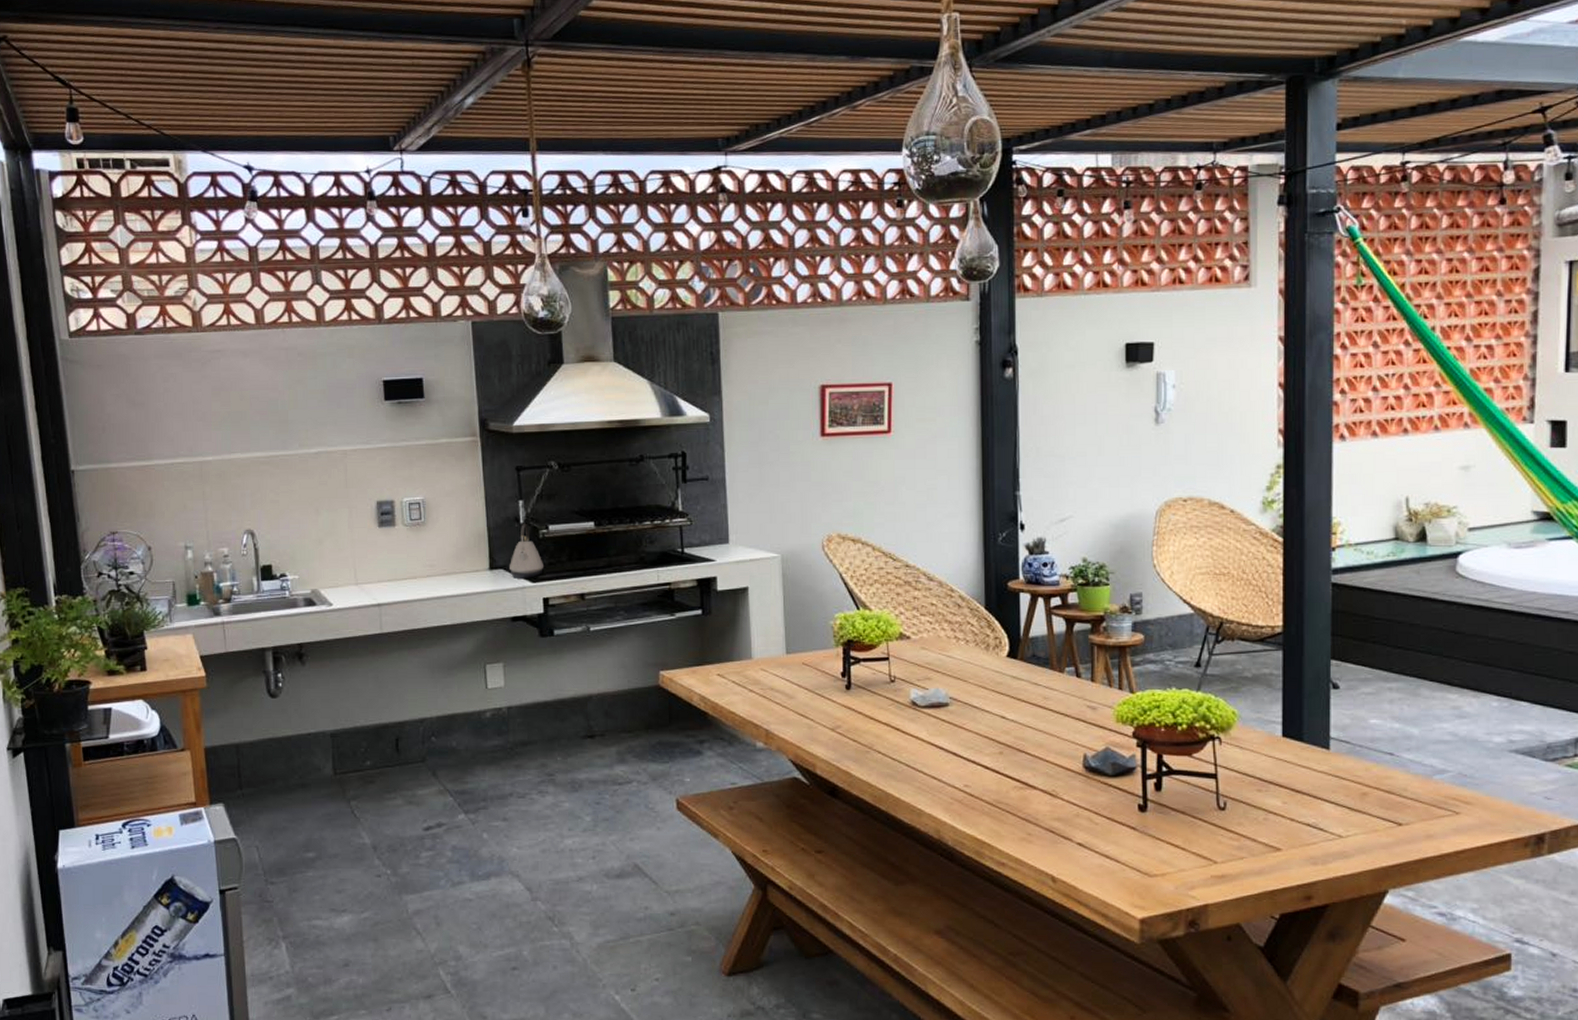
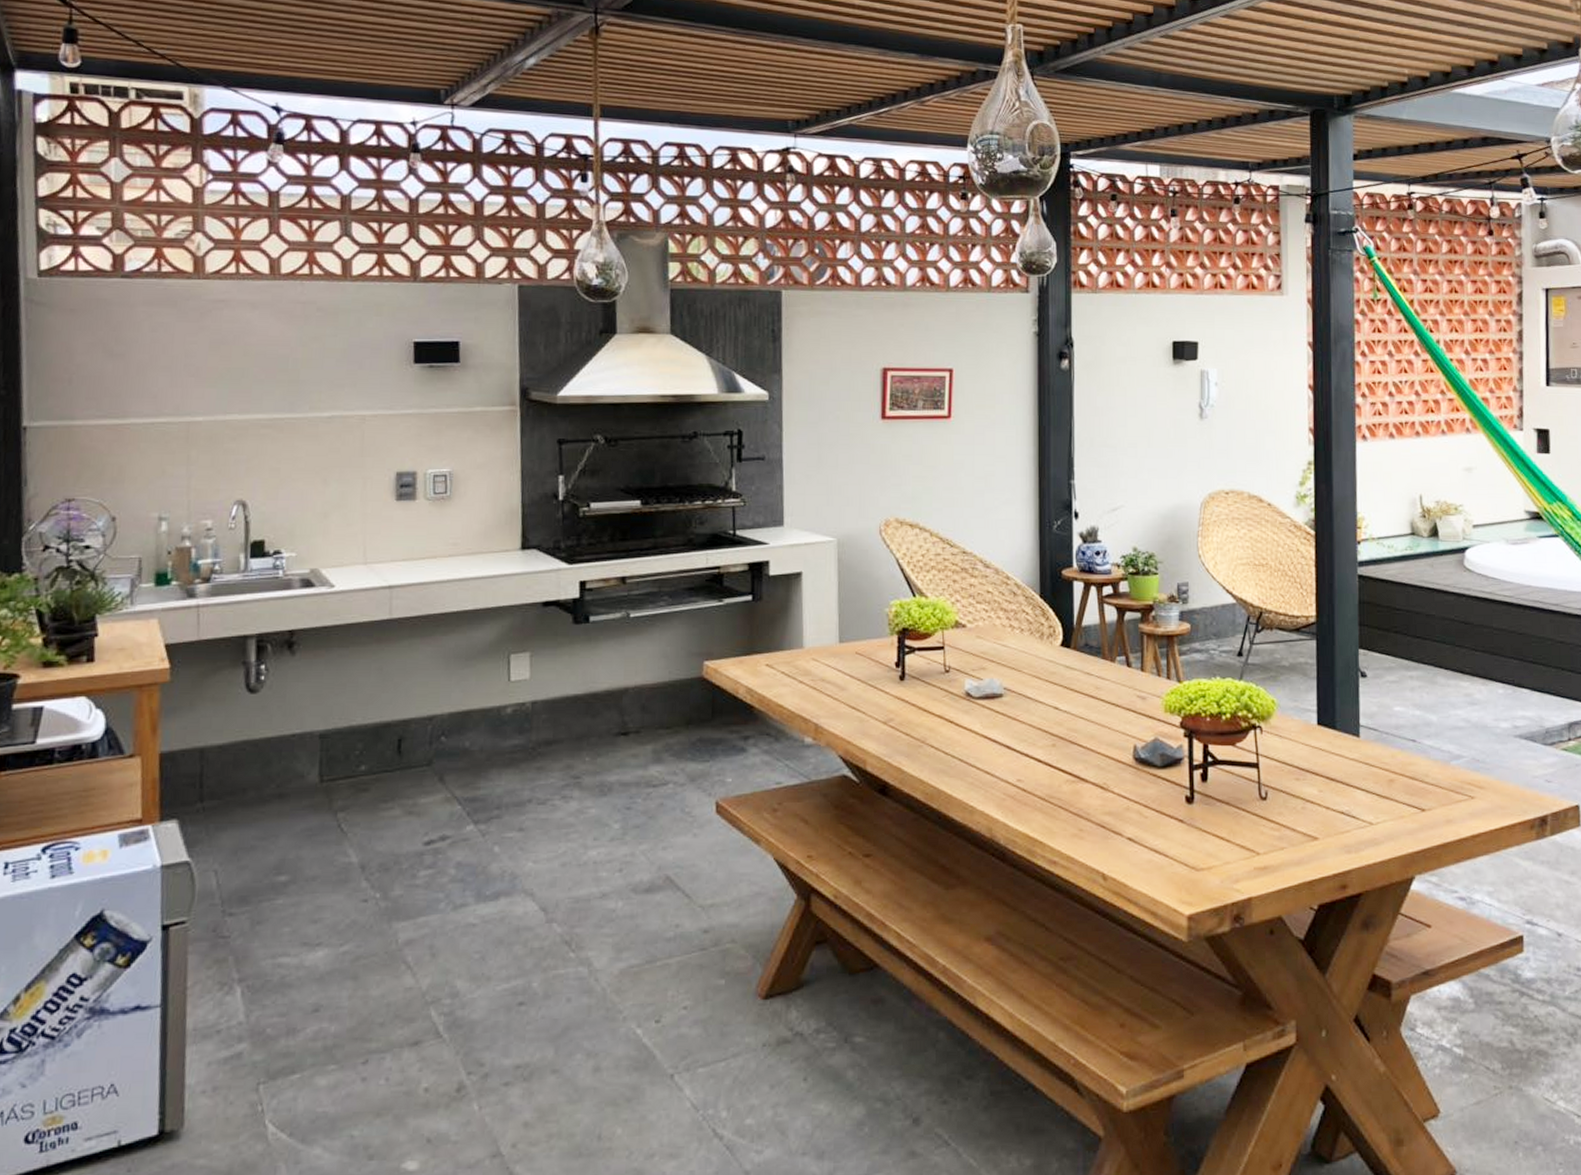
kettle: present [508,523,545,580] -> none [543,499,583,561]

